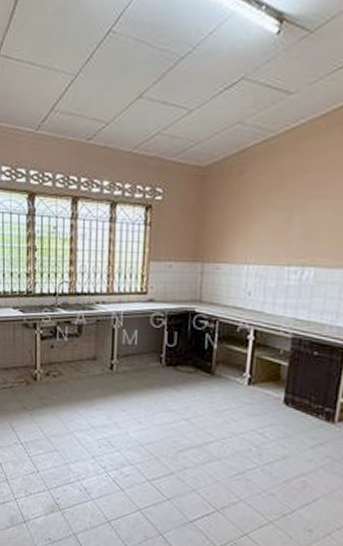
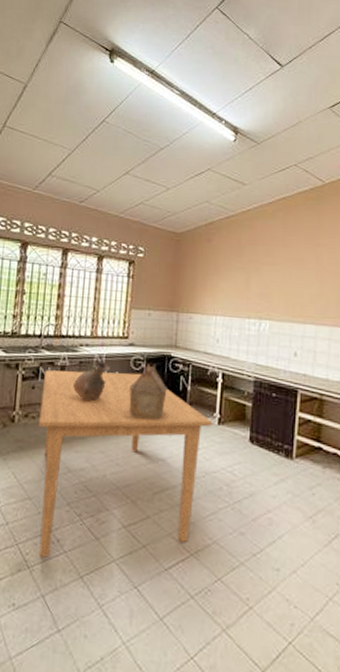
dining table: none [60,329,241,503] -> present [39,370,212,558]
ceramic jug: none [92,317,129,360] -> present [73,359,110,401]
hut: none [150,321,191,379] -> present [129,363,167,420]

